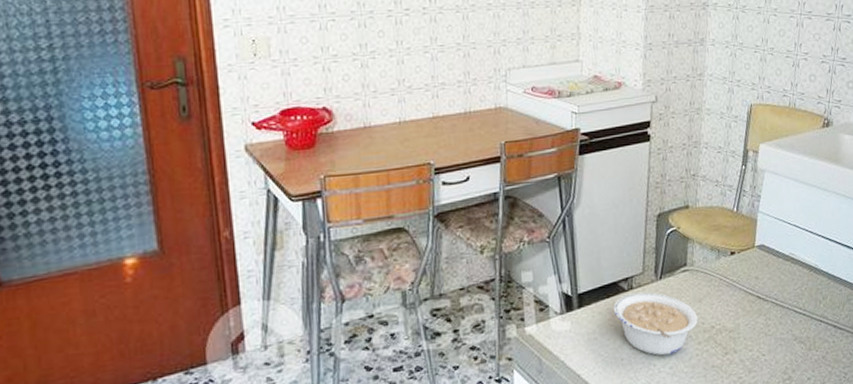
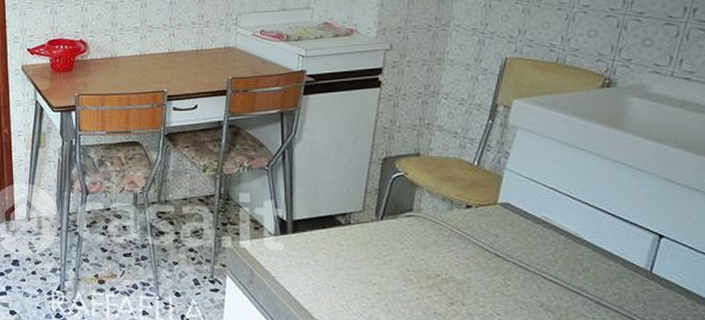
legume: present [613,292,698,356] -> none [328,228,420,293]

